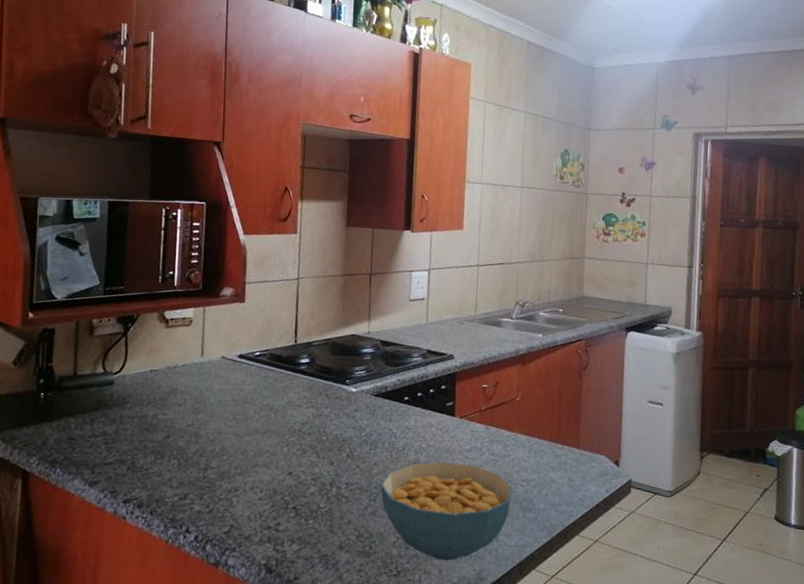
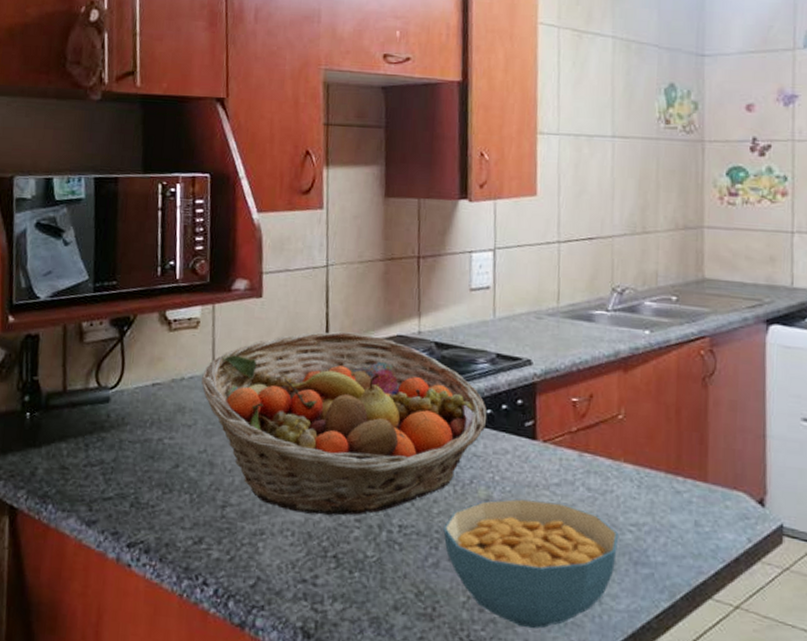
fruit basket: none [191,330,419,476] -> present [200,331,488,516]

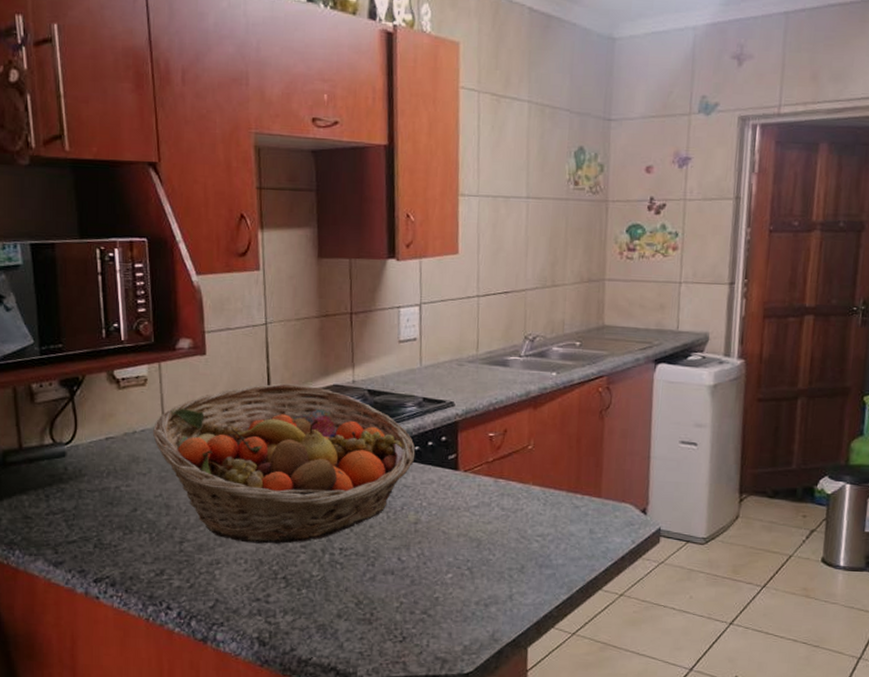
cereal bowl: present [443,498,619,629] -> none [378,520,528,624]

